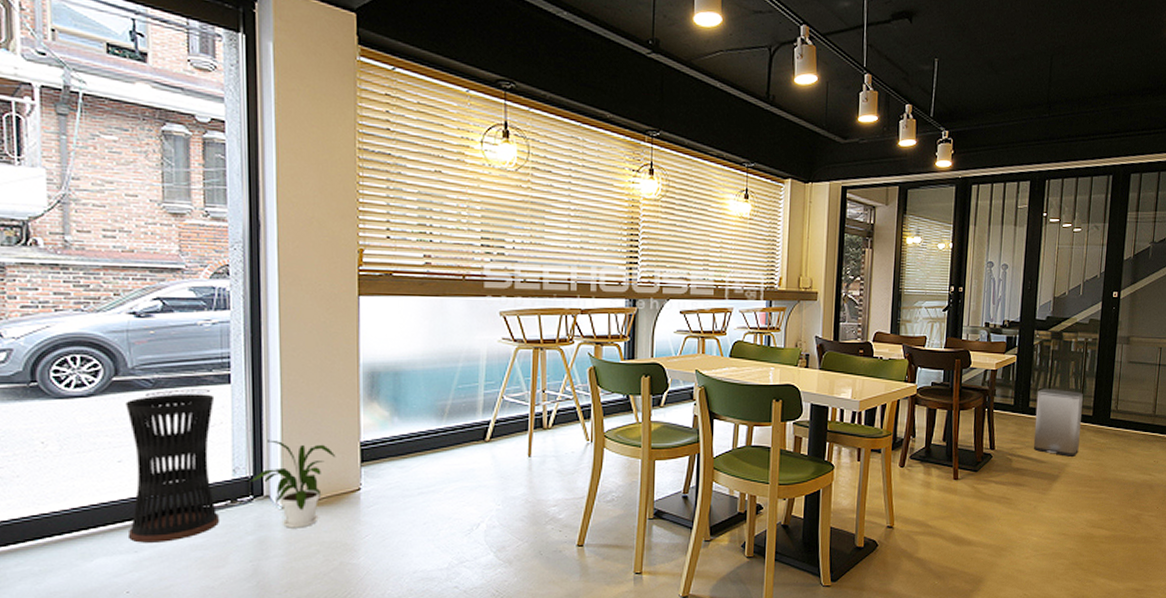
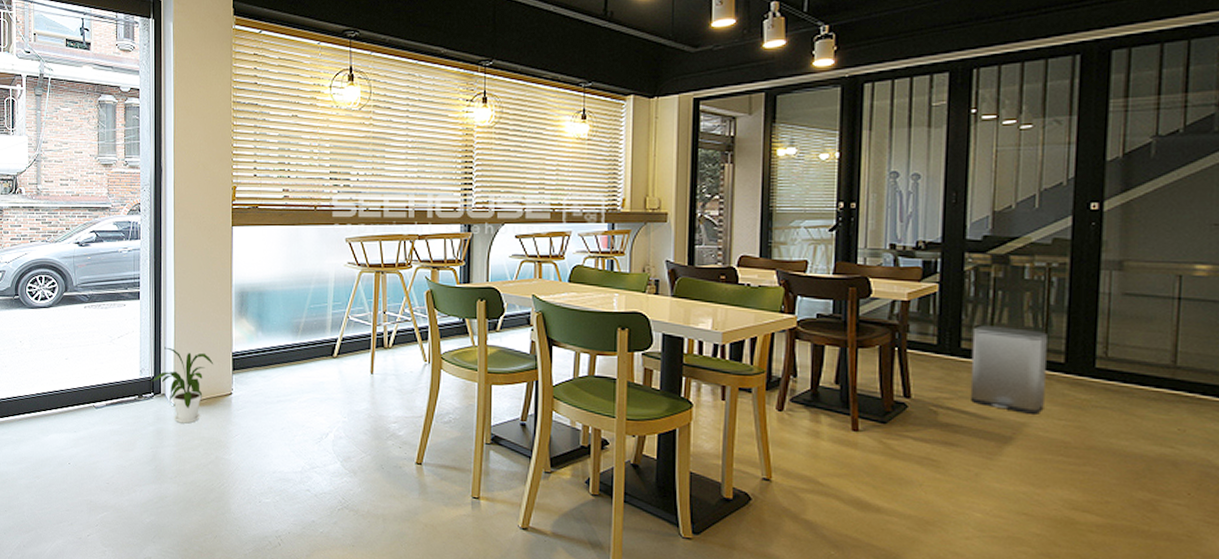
umbrella stand: present [125,393,219,543] -> none [71,306,130,426]

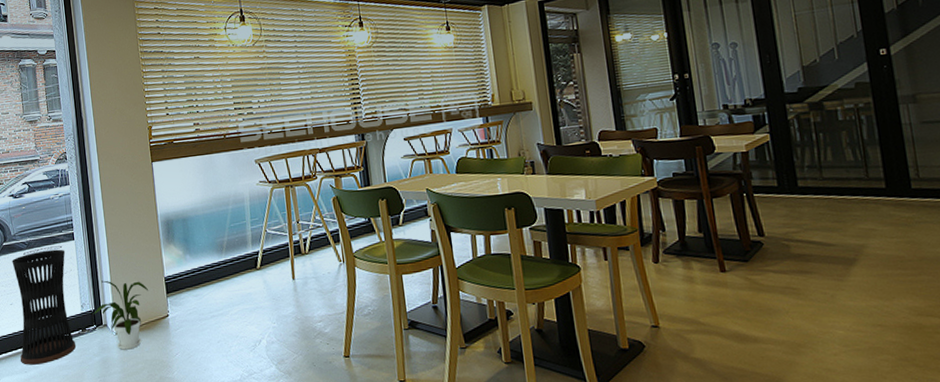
umbrella stand: none [71,306,130,426] -> present [12,249,76,365]
pedal bin: present [970,325,1047,414] -> none [804,163,877,237]

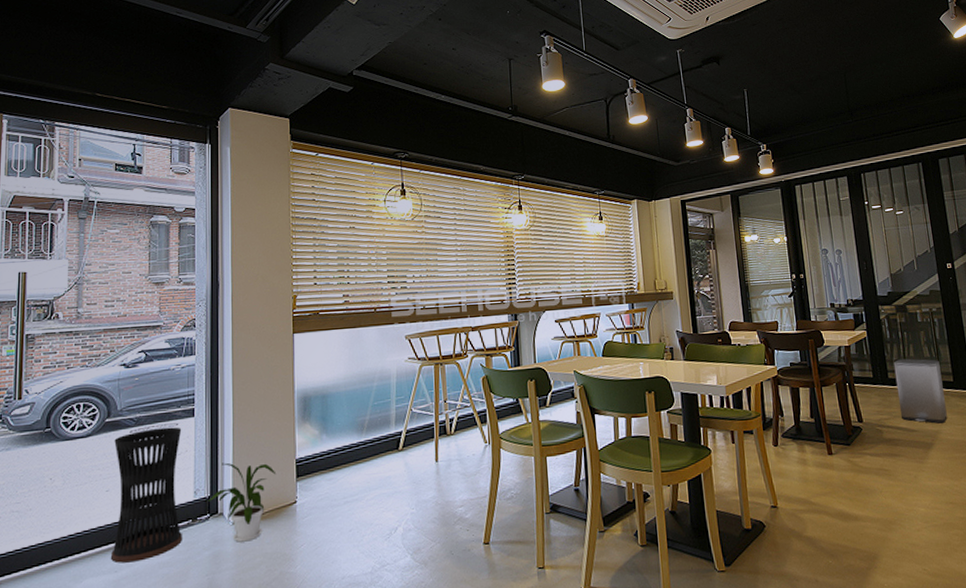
pedal bin: none [804,163,877,237] -> present [893,358,948,424]

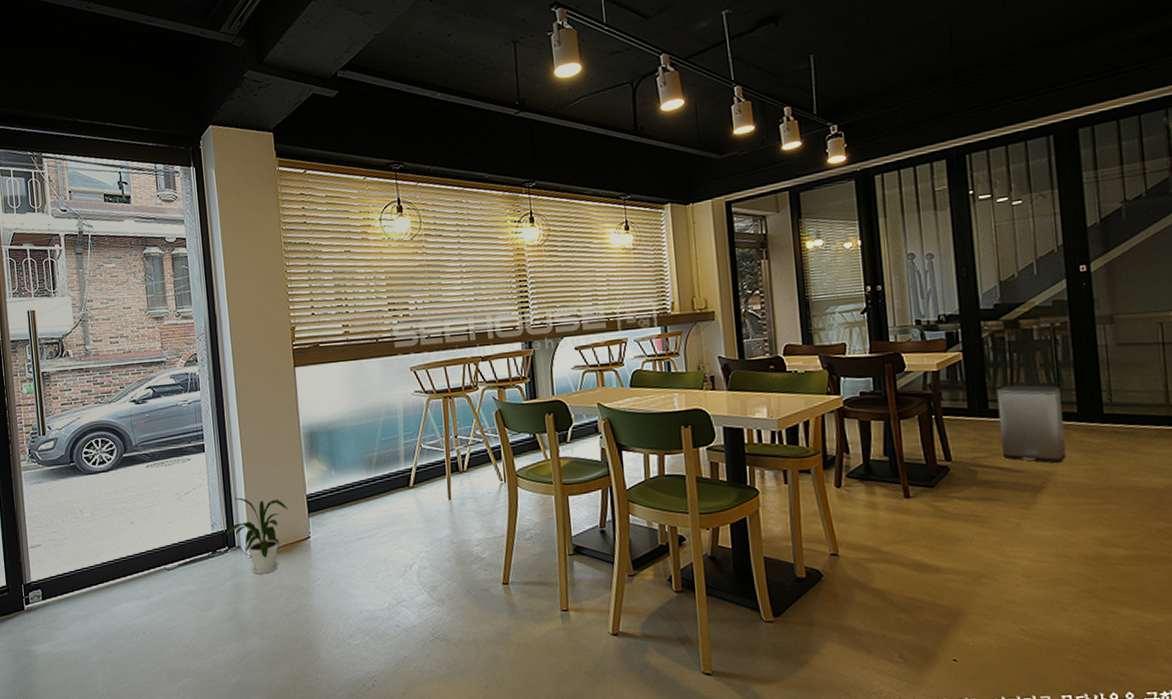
umbrella stand: present [111,427,182,564] -> none [133,462,205,590]

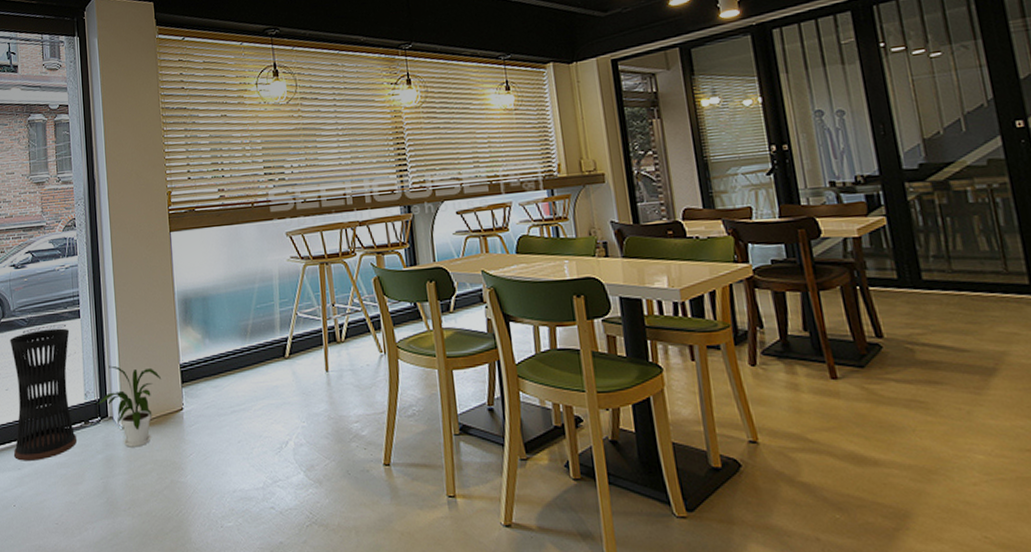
umbrella stand: none [133,462,205,590] -> present [10,328,76,461]
pedal bin: present [996,385,1066,463] -> none [929,253,1020,342]

